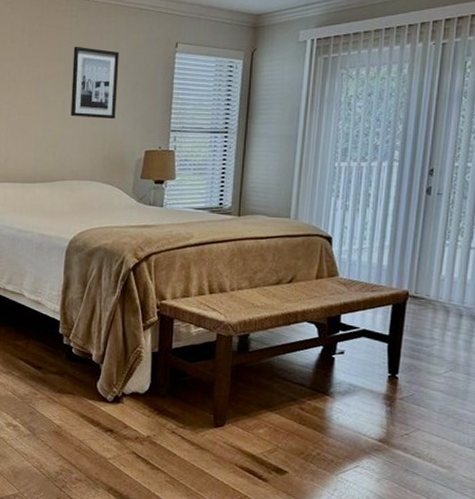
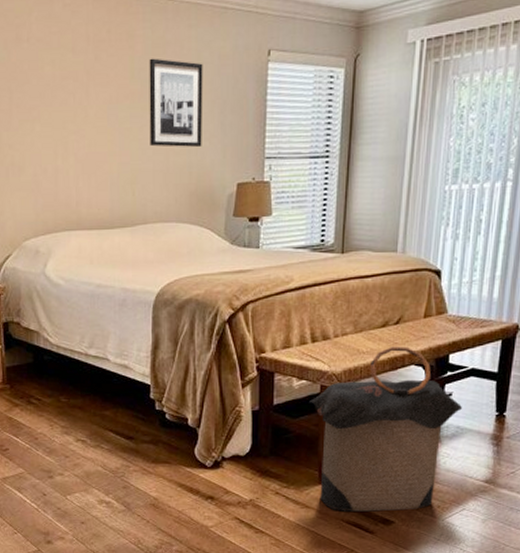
laundry hamper: none [206,303,354,462] -> present [309,346,462,512]

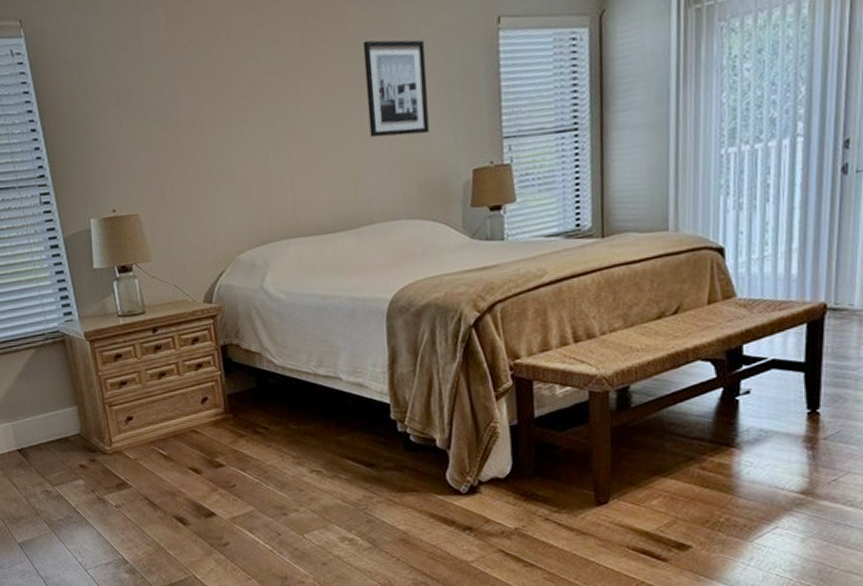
laundry hamper: present [309,346,462,512] -> none [577,339,764,537]

